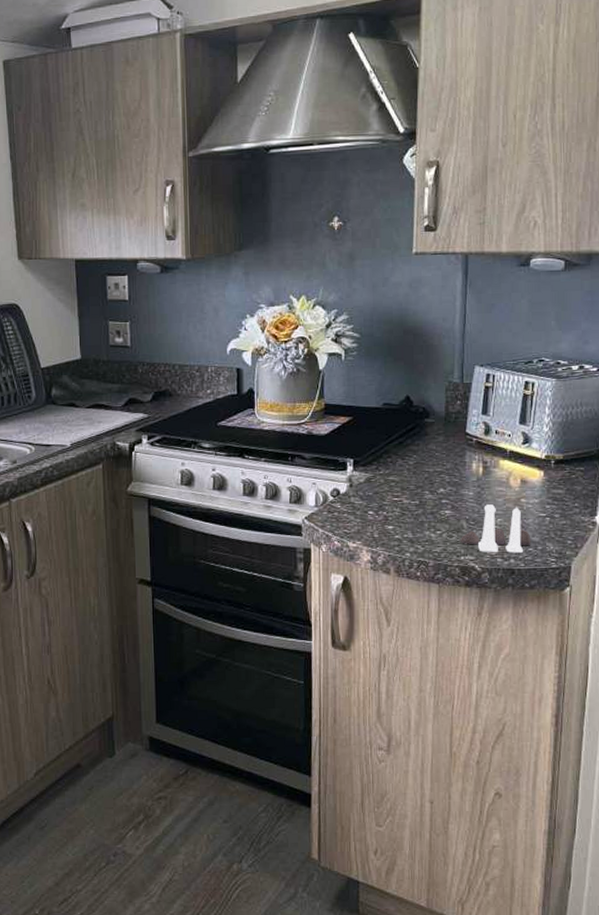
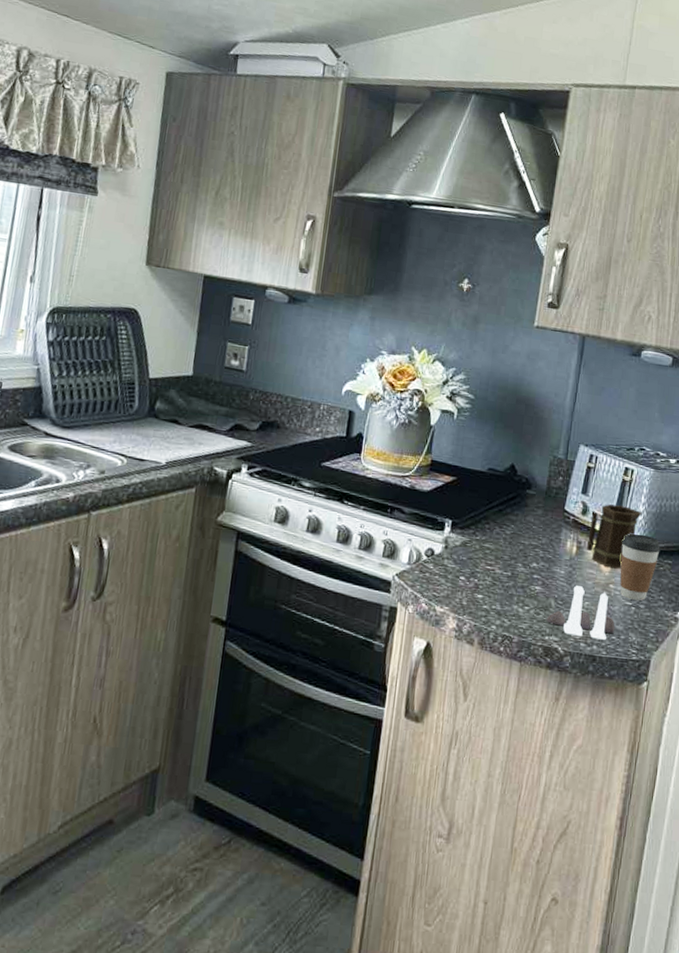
mug: none [492,420,548,483] -> present [586,504,642,569]
coffee cup: none [529,445,571,512] -> present [620,533,660,601]

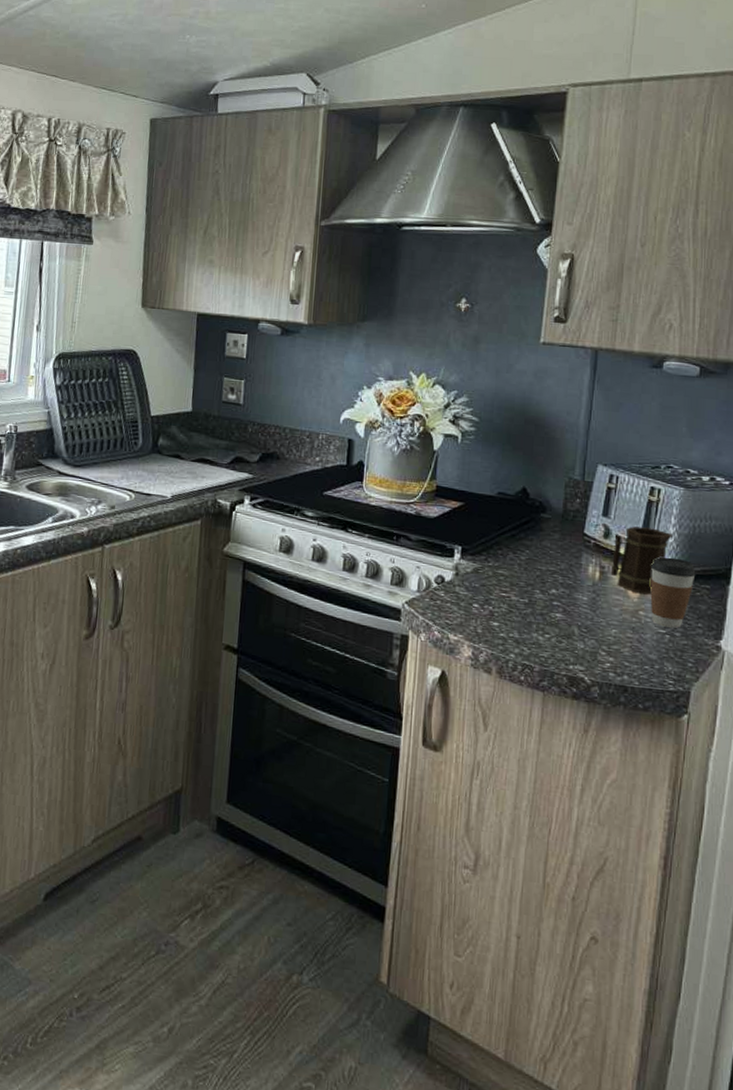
salt and pepper shaker set: present [546,586,615,640] -> none [569,612,648,670]

